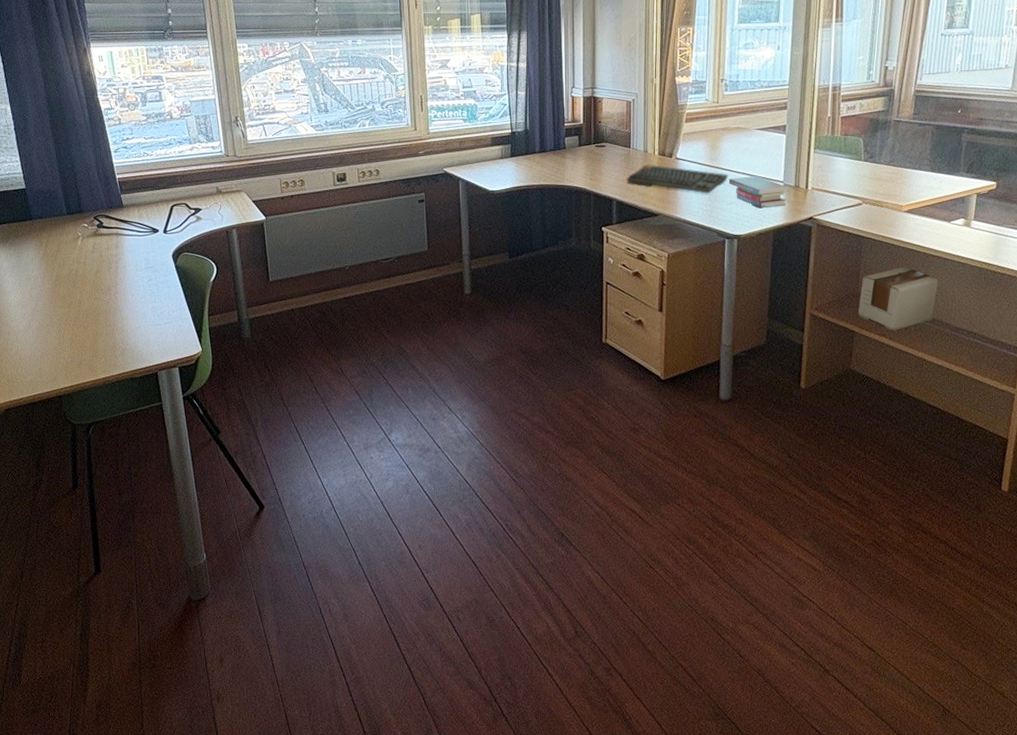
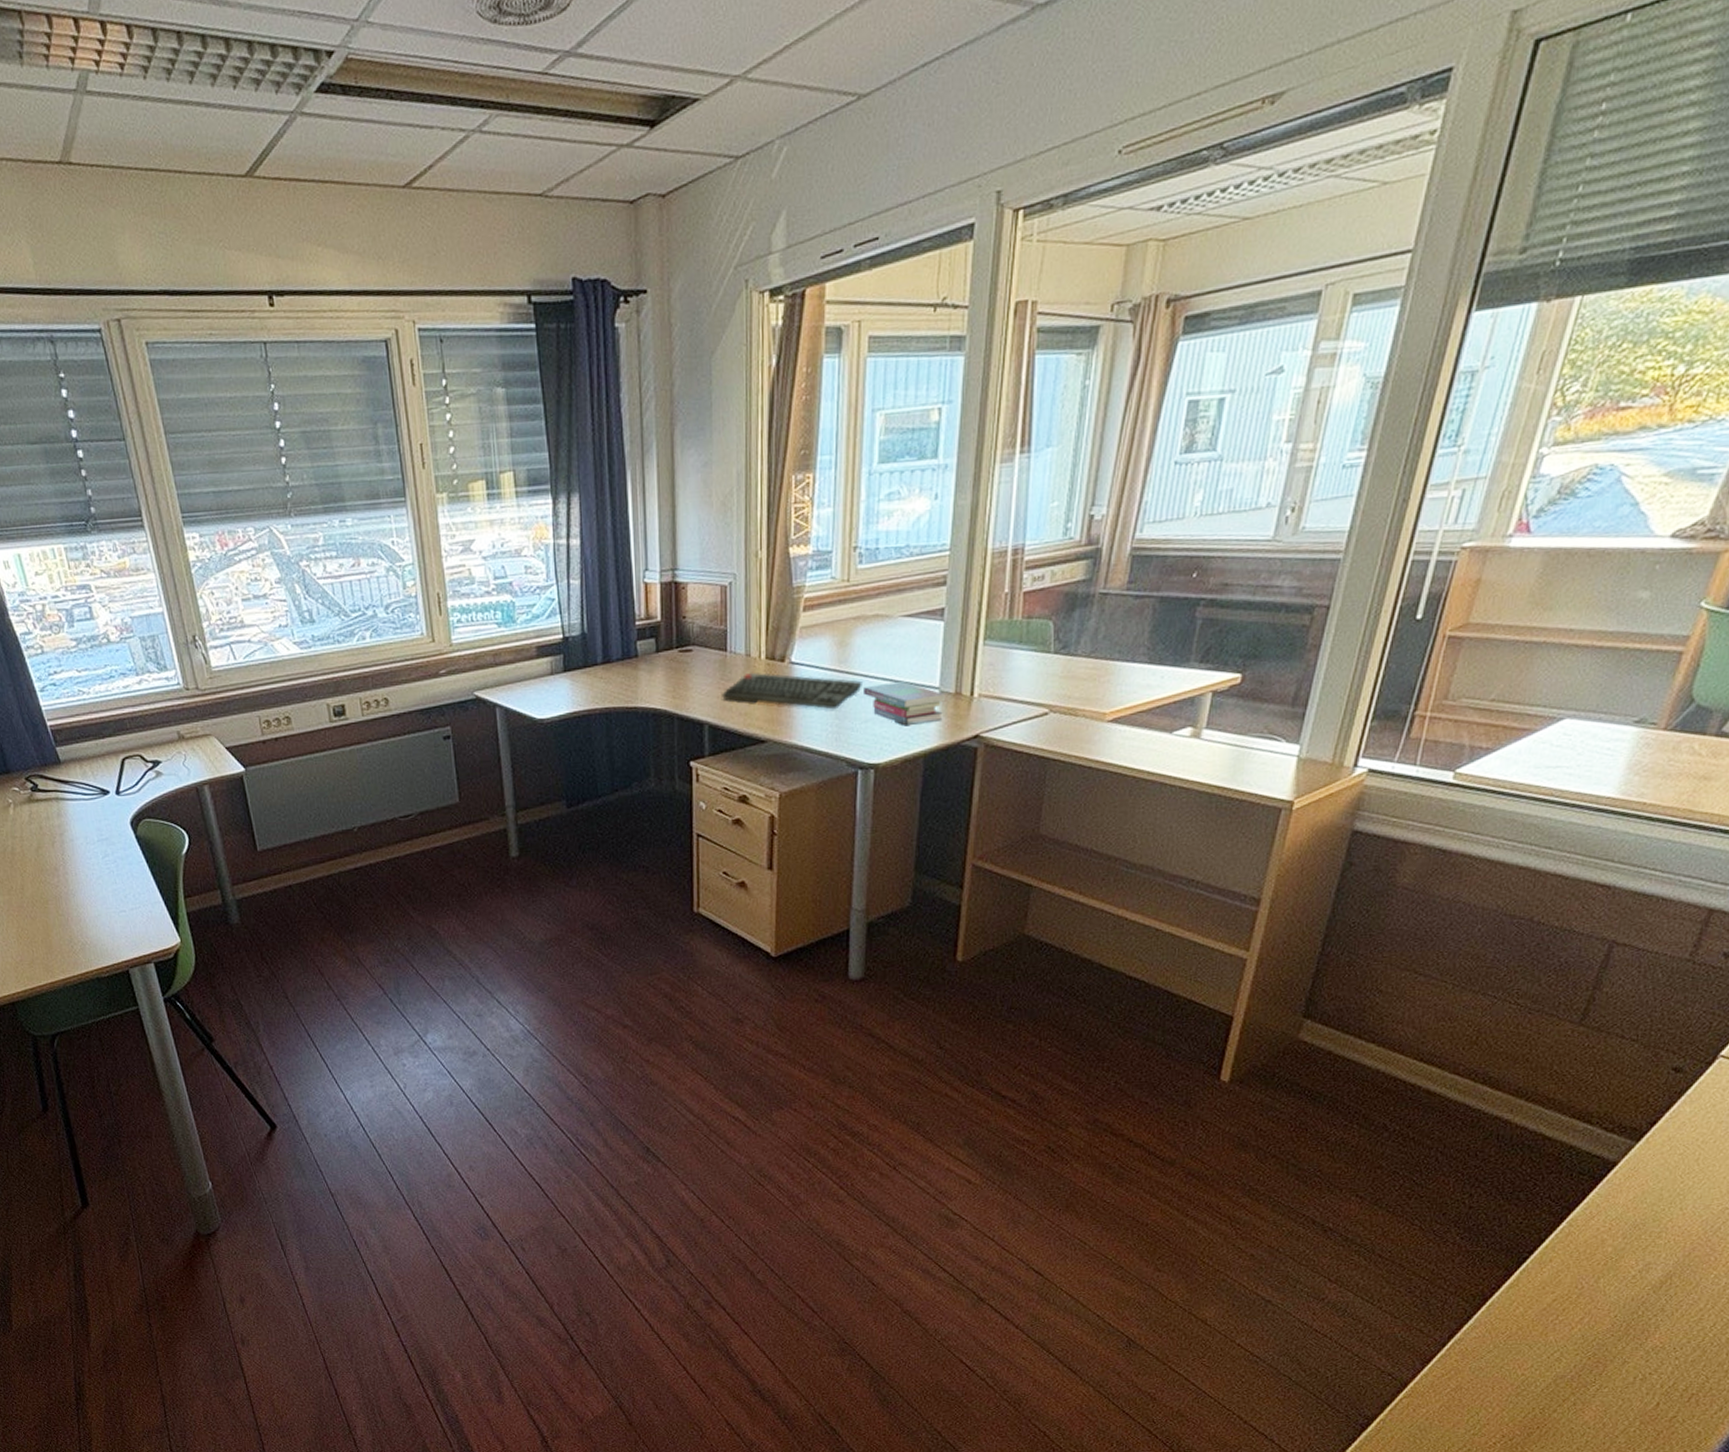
box: present [858,267,939,331] -> none [1038,796,1151,883]

